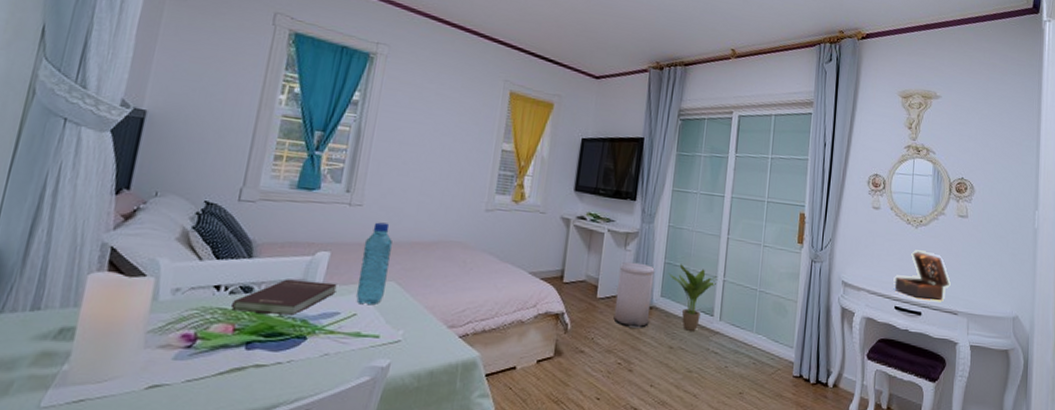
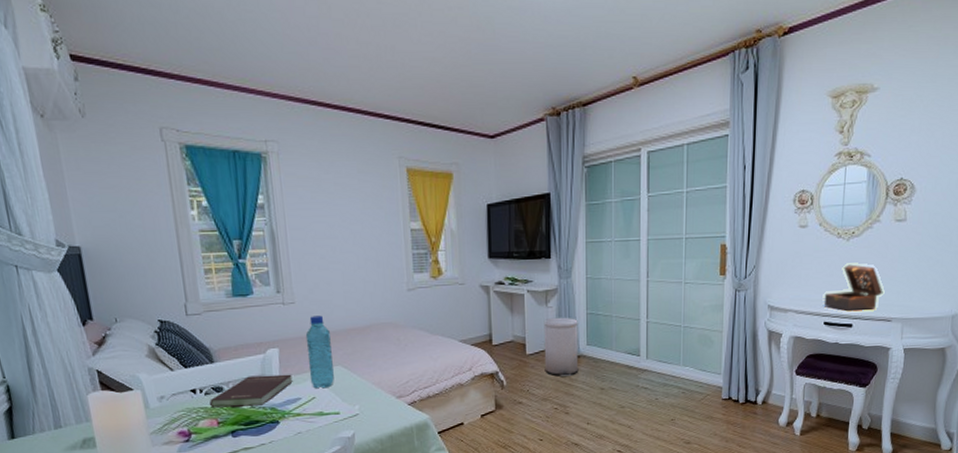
potted plant: present [668,264,718,331] -> none [592,312,641,372]

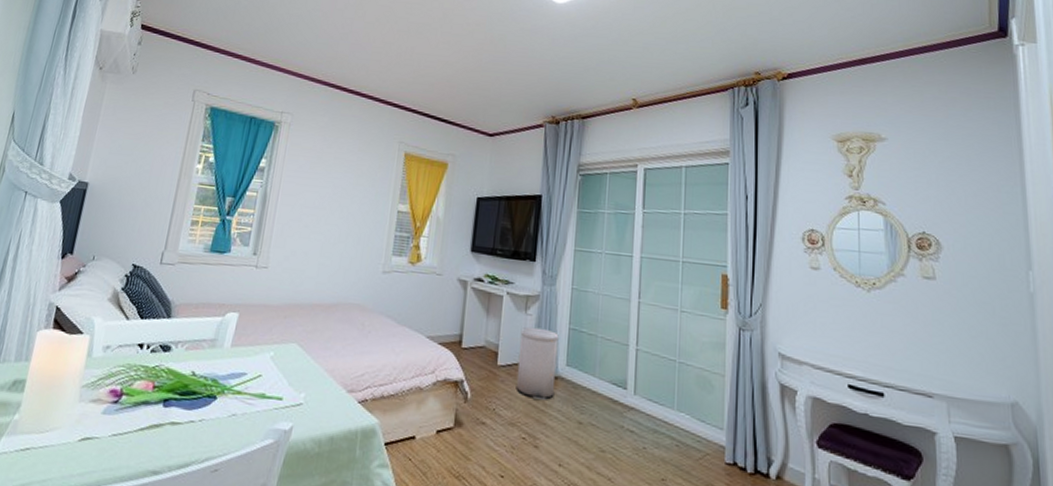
book: present [210,374,293,408] -> none [152,338,245,375]
water bottle: present [305,315,334,389] -> none [261,284,295,367]
jewelry box: present [823,264,883,312] -> none [846,319,918,379]

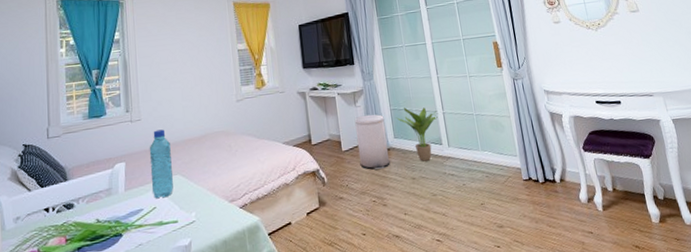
water bottle: none [261,284,295,367] -> present [149,129,173,199]
potted plant: none [574,330,630,406] -> present [396,107,438,162]

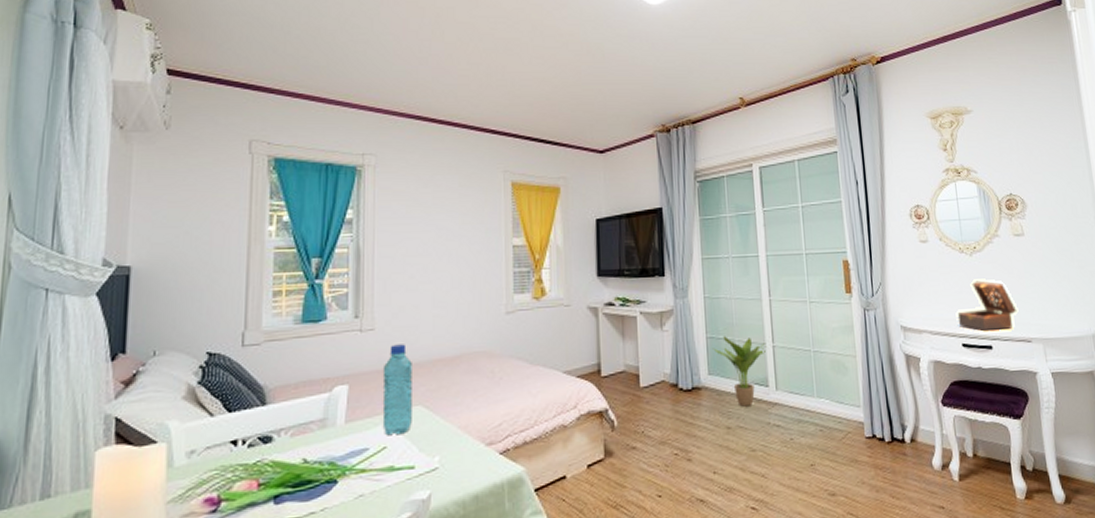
pedal bin: present [354,114,390,170] -> none [659,342,701,415]
jewelry box: none [589,50,639,91] -> present [957,280,1017,332]

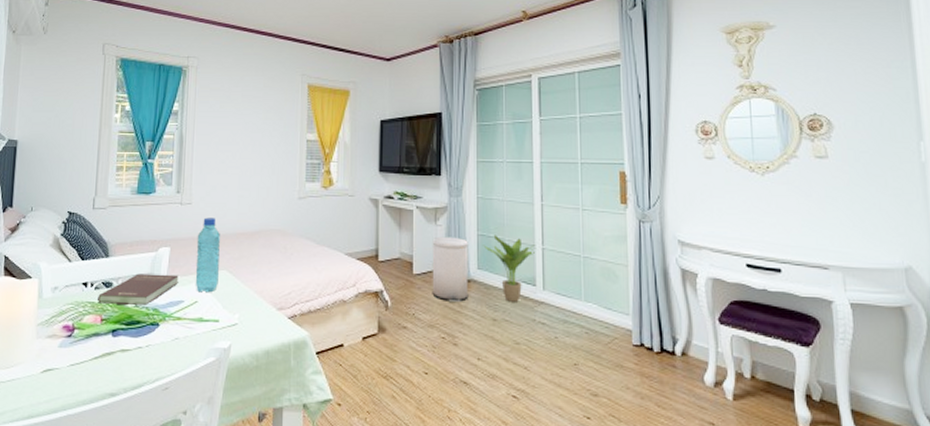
book: none [252,417,361,465] -> present [98,273,179,305]
pedal bin: none [659,342,701,415] -> present [432,236,469,303]
jewelry box: present [957,280,1017,332] -> none [742,201,814,255]

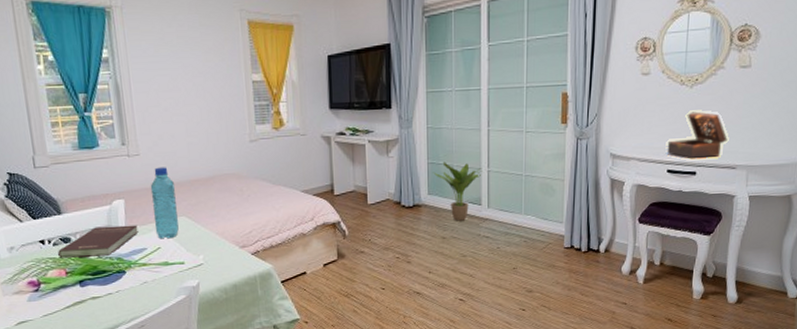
pedal bin: present [432,236,469,303] -> none [385,166,420,227]
jewelry box: none [742,201,814,255] -> present [667,111,728,159]

